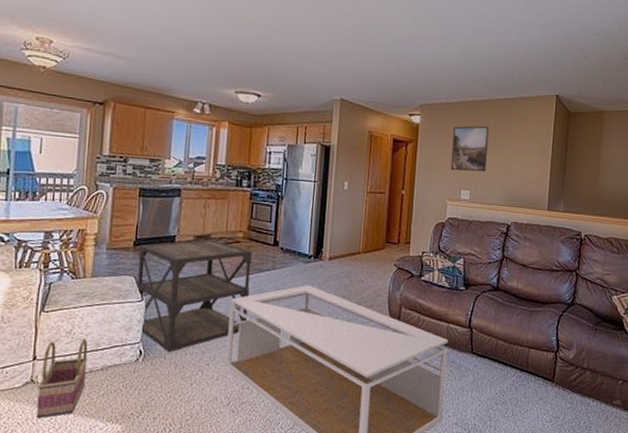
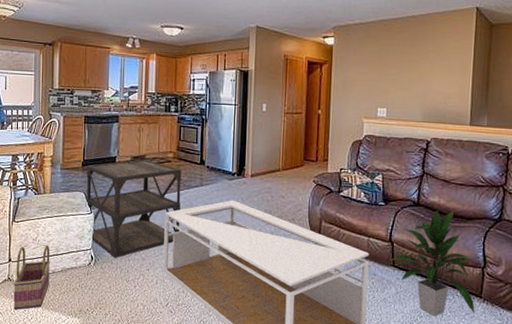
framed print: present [450,125,489,172] -> none [366,43,405,90]
indoor plant: none [469,294,548,402] -> present [390,210,475,316]

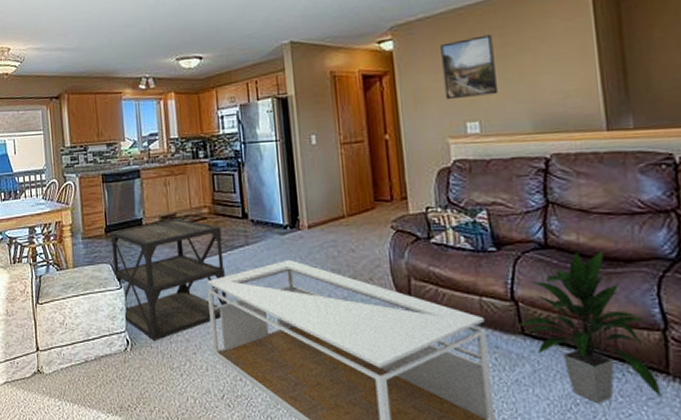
basket: present [13,245,51,310] -> none [44,329,83,408]
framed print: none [366,43,405,90] -> present [440,34,499,100]

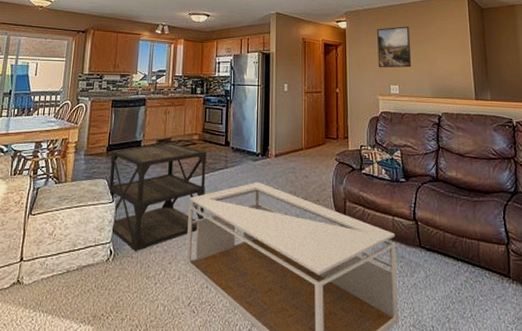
indoor plant: present [517,250,662,403] -> none [416,184,506,301]

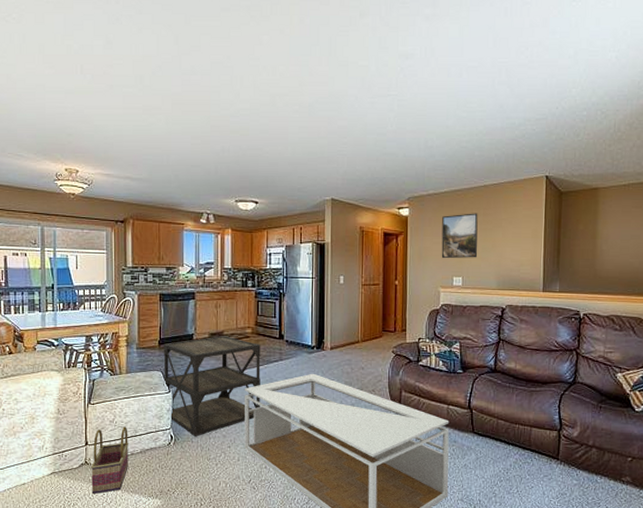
basket: none [19,240,67,319] -> present [91,426,129,494]

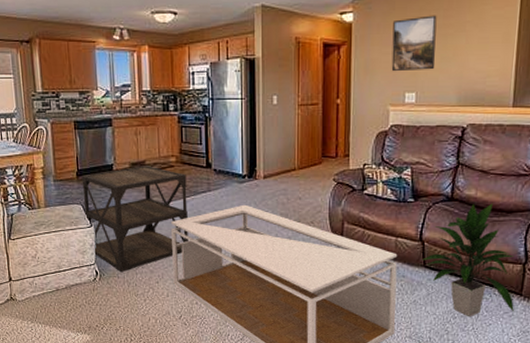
basket: present [91,426,129,494] -> none [17,262,55,329]
indoor plant: none [470,375,552,479] -> present [421,203,515,316]

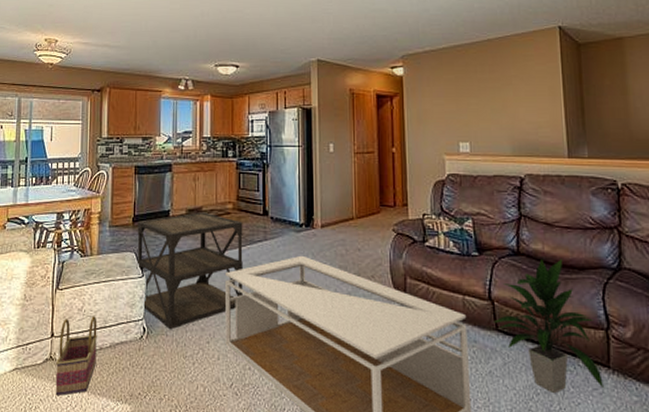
basket: none [17,262,55,329] -> present [55,316,98,396]
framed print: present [391,15,437,72] -> none [442,70,486,122]

